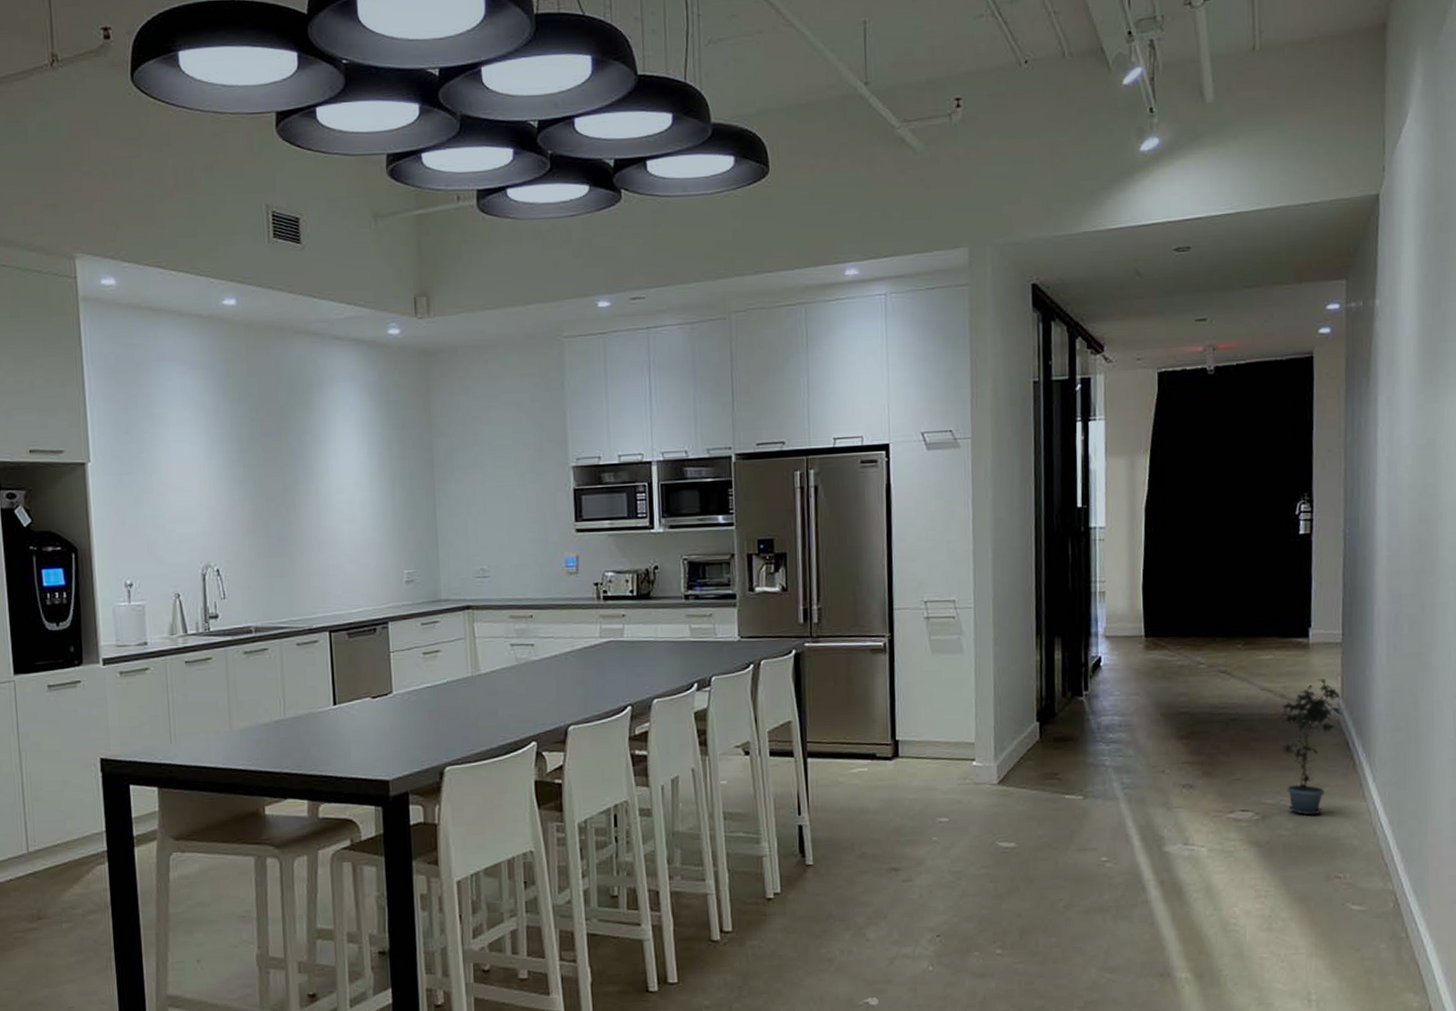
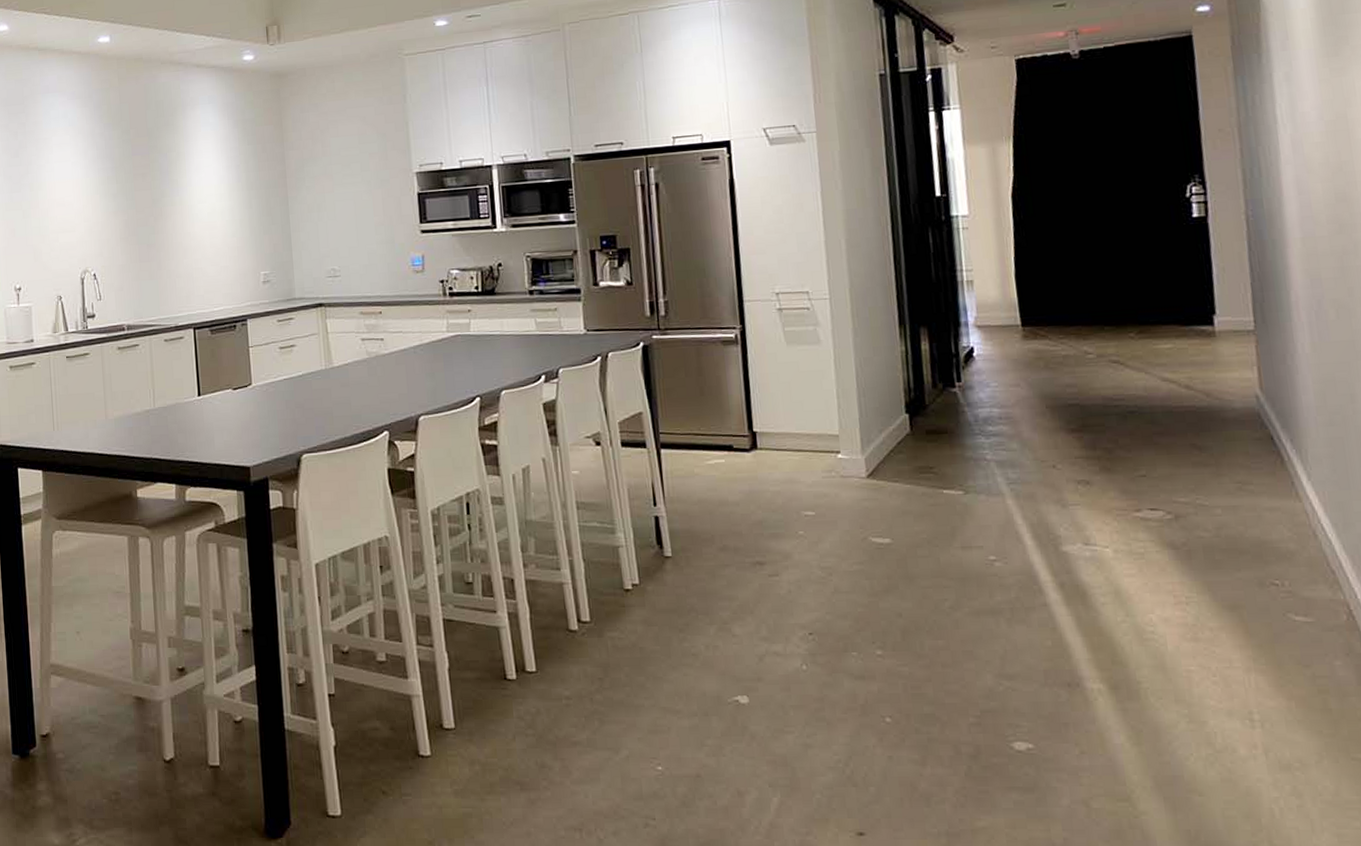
potted plant: present [1274,679,1345,816] -> none [1179,369,1265,516]

